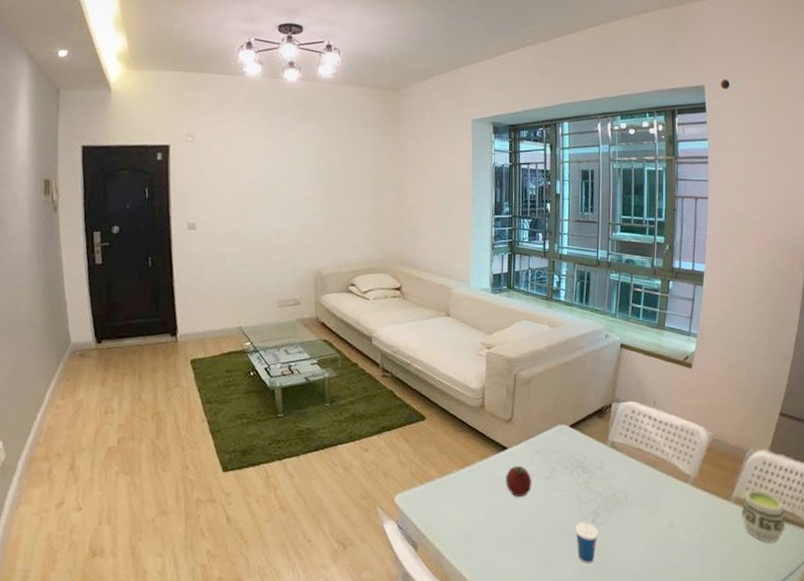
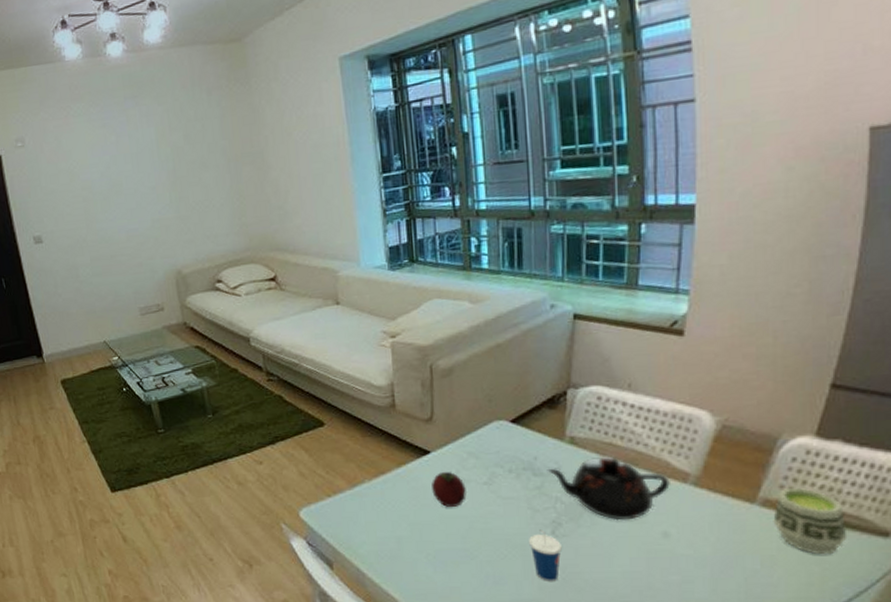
teapot: none [593,459,677,512] -> present [547,456,670,521]

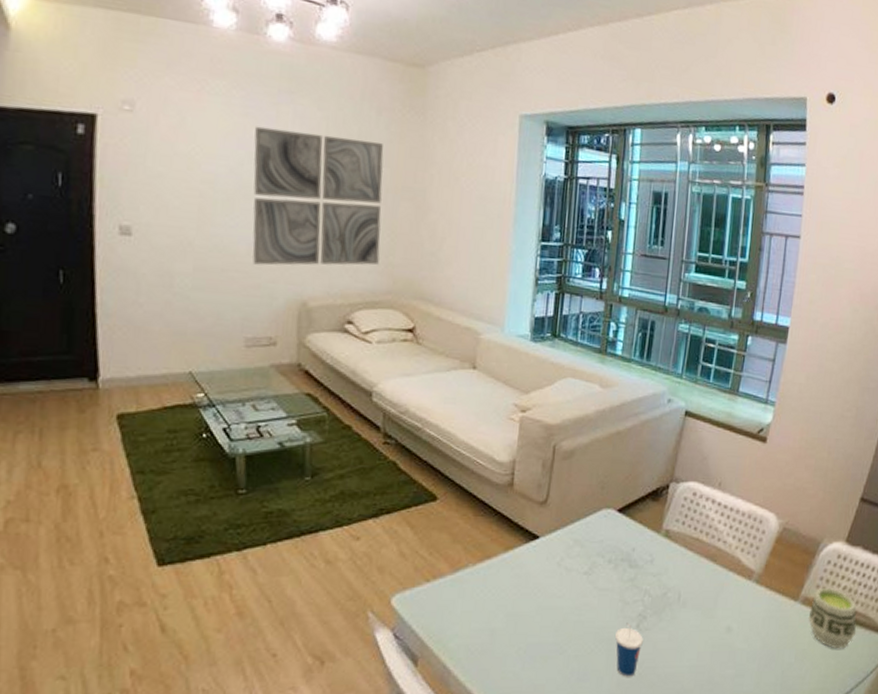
wall art: none [113,119,234,247] -> present [252,126,384,266]
fruit: present [432,472,466,508] -> none [534,560,567,598]
teapot: present [547,456,670,521] -> none [641,551,739,615]

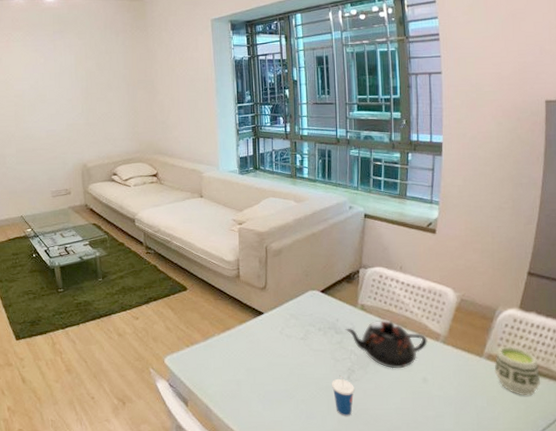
wall art: present [252,126,384,266] -> none [43,54,129,144]
teapot: none [641,551,739,615] -> present [345,319,428,369]

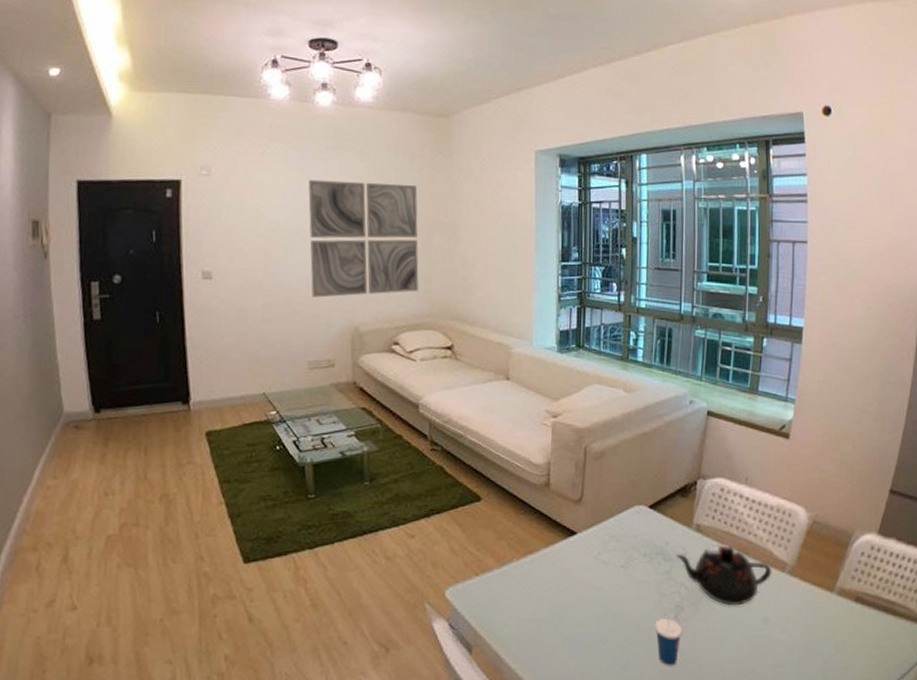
wall art: none [43,54,129,144] -> present [308,179,419,298]
cup: present [494,346,541,396] -> none [846,580,897,640]

